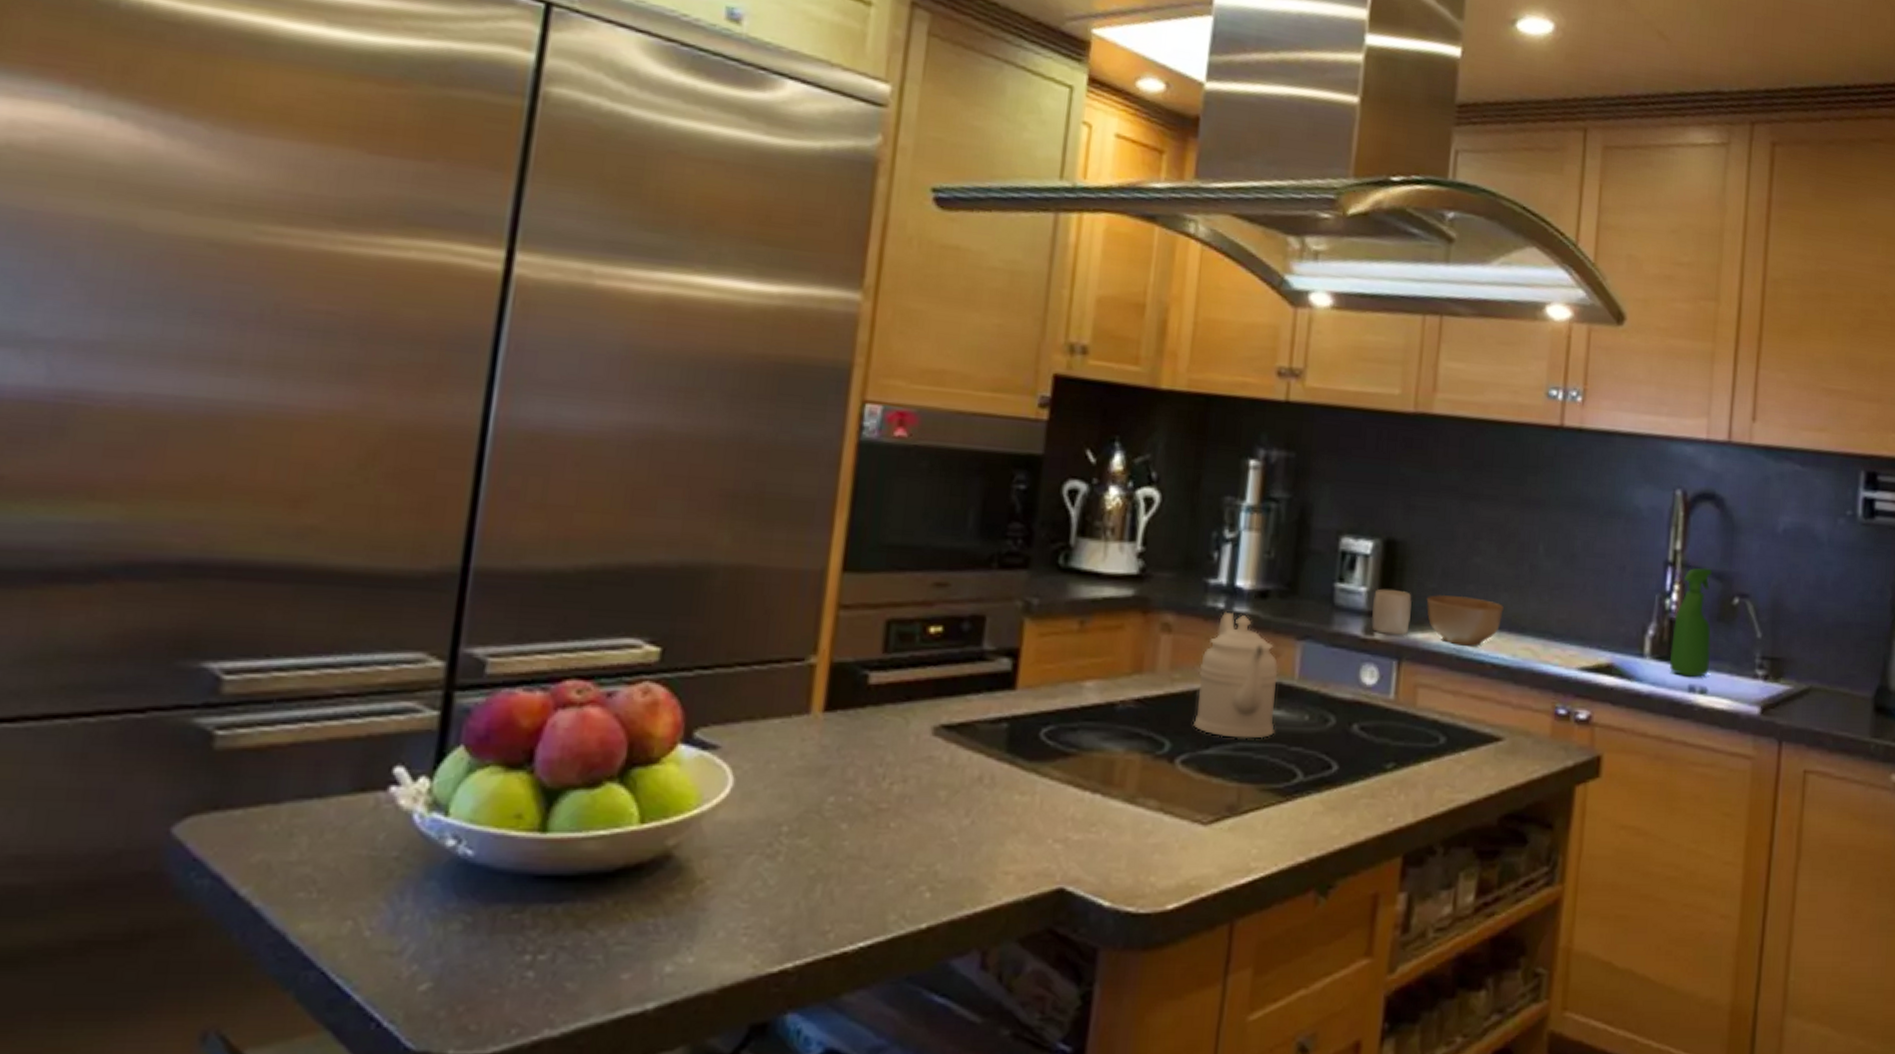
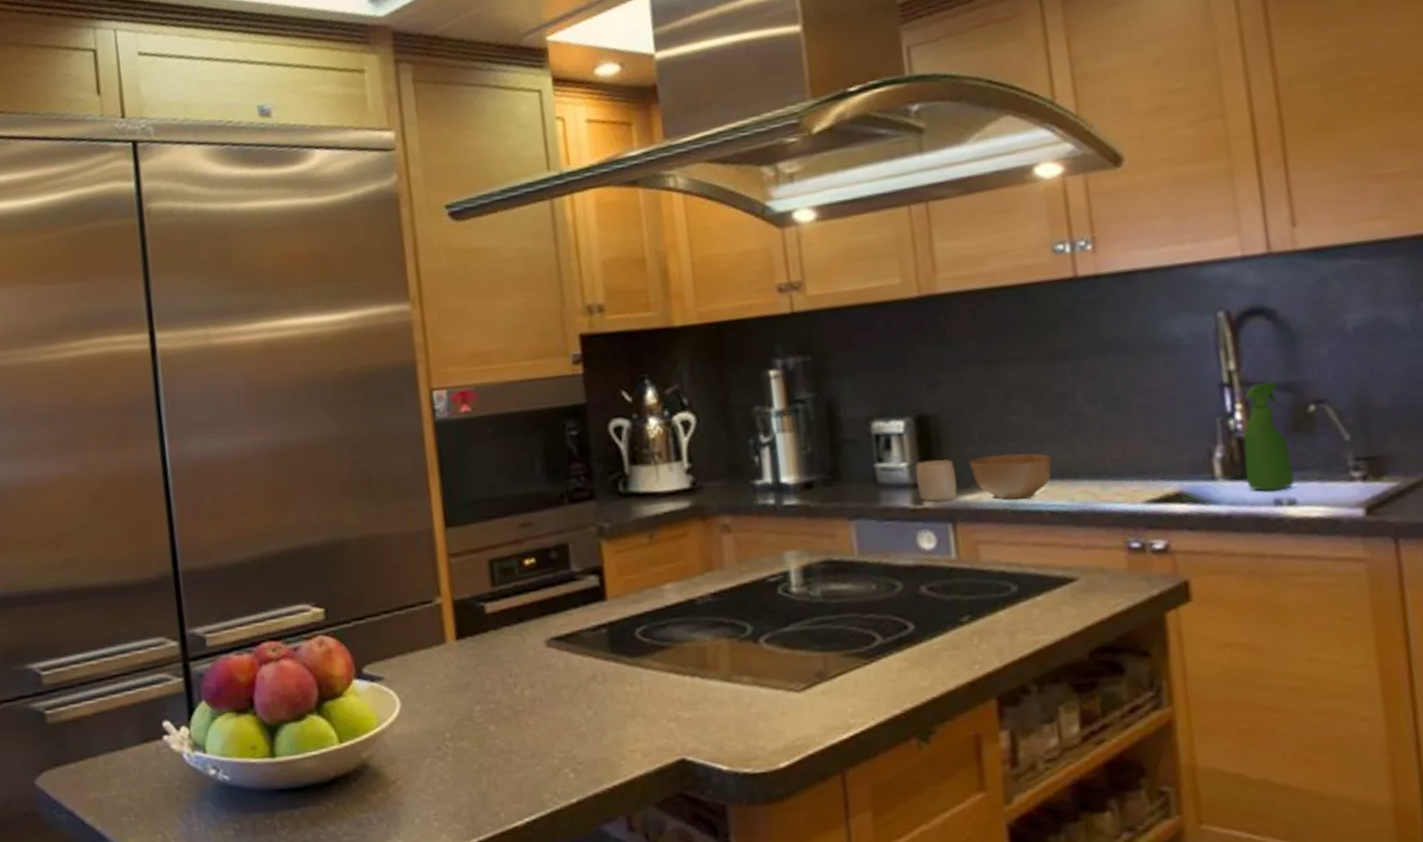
coffeepot: present [1194,611,1279,739] -> none [762,506,847,615]

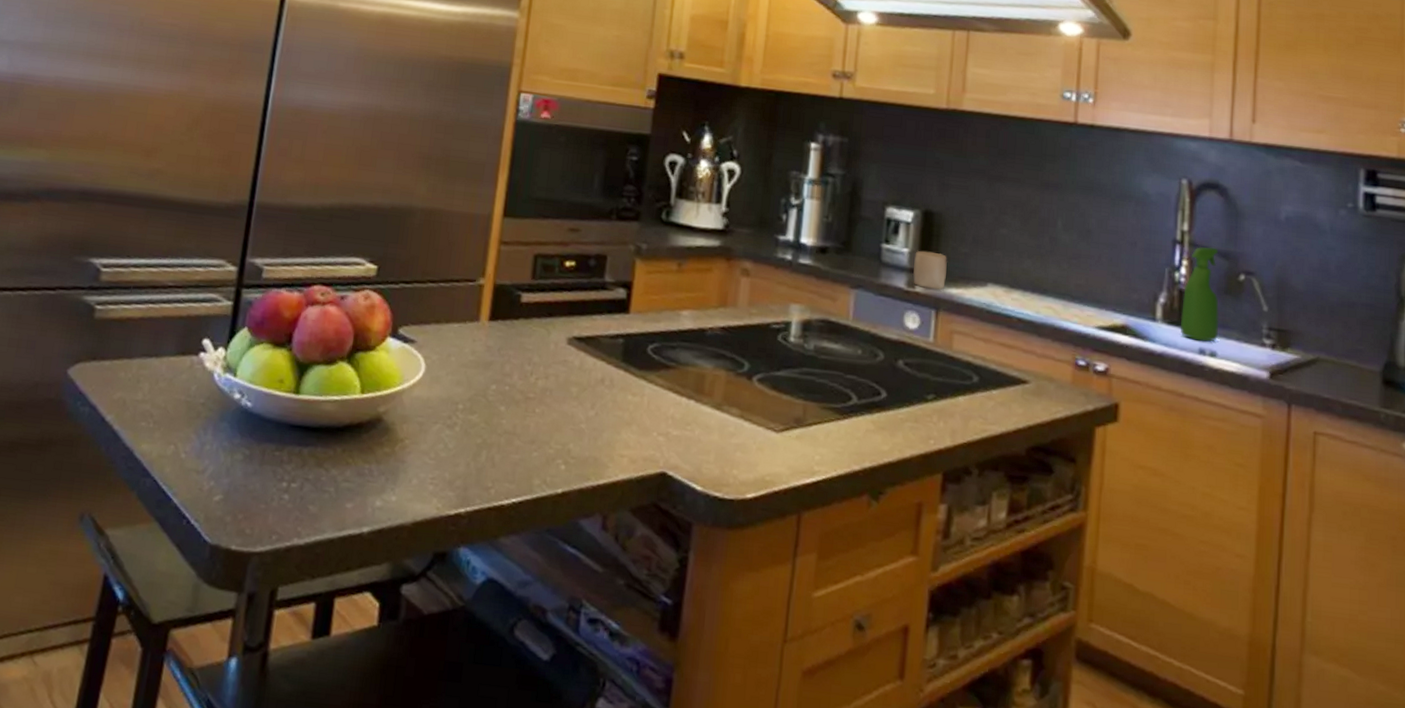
bowl: present [968,453,1052,500] -> none [959,258,1027,303]

